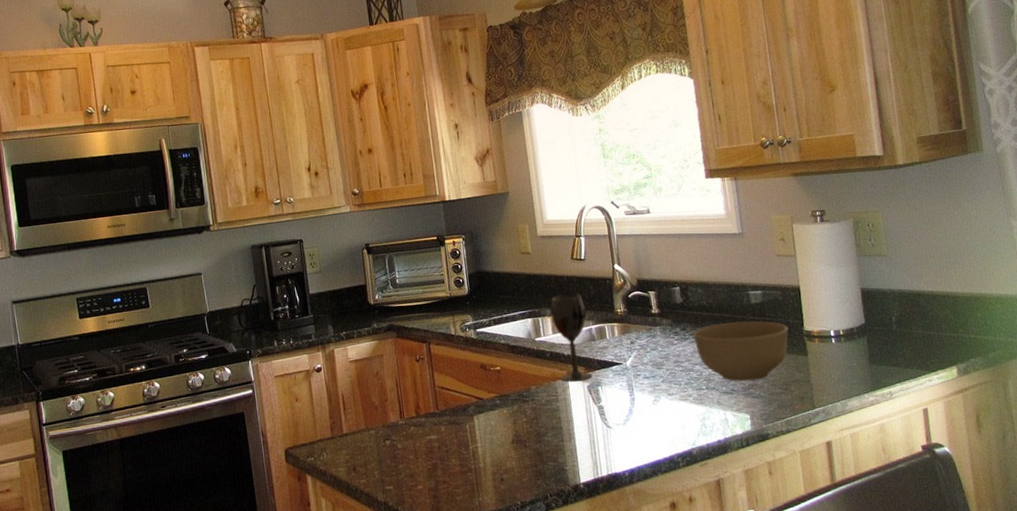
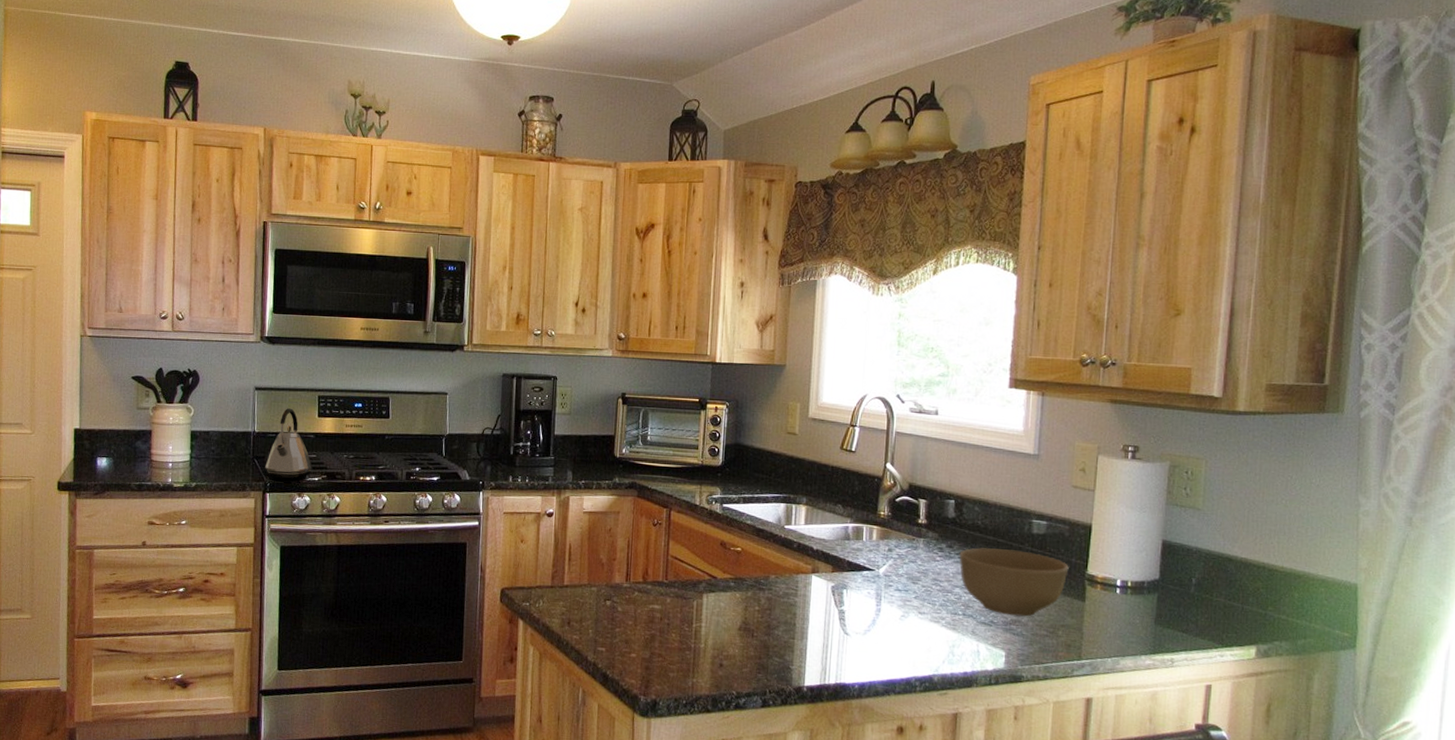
kettle: none [34,315,82,390] -> present [265,408,312,483]
wine glass: present [550,293,593,382] -> none [804,484,846,580]

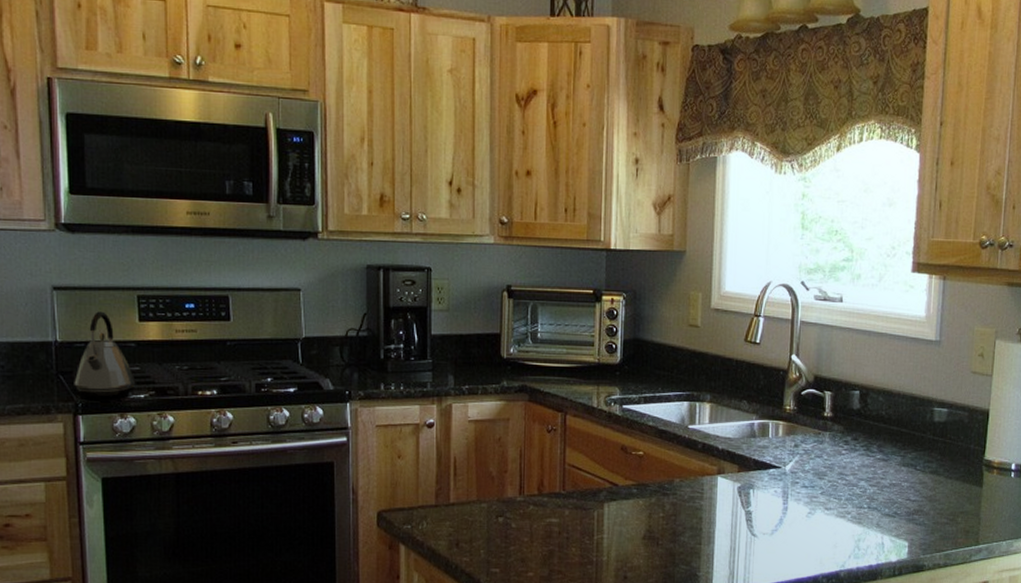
bowl: present [959,547,1069,617] -> none [864,439,968,506]

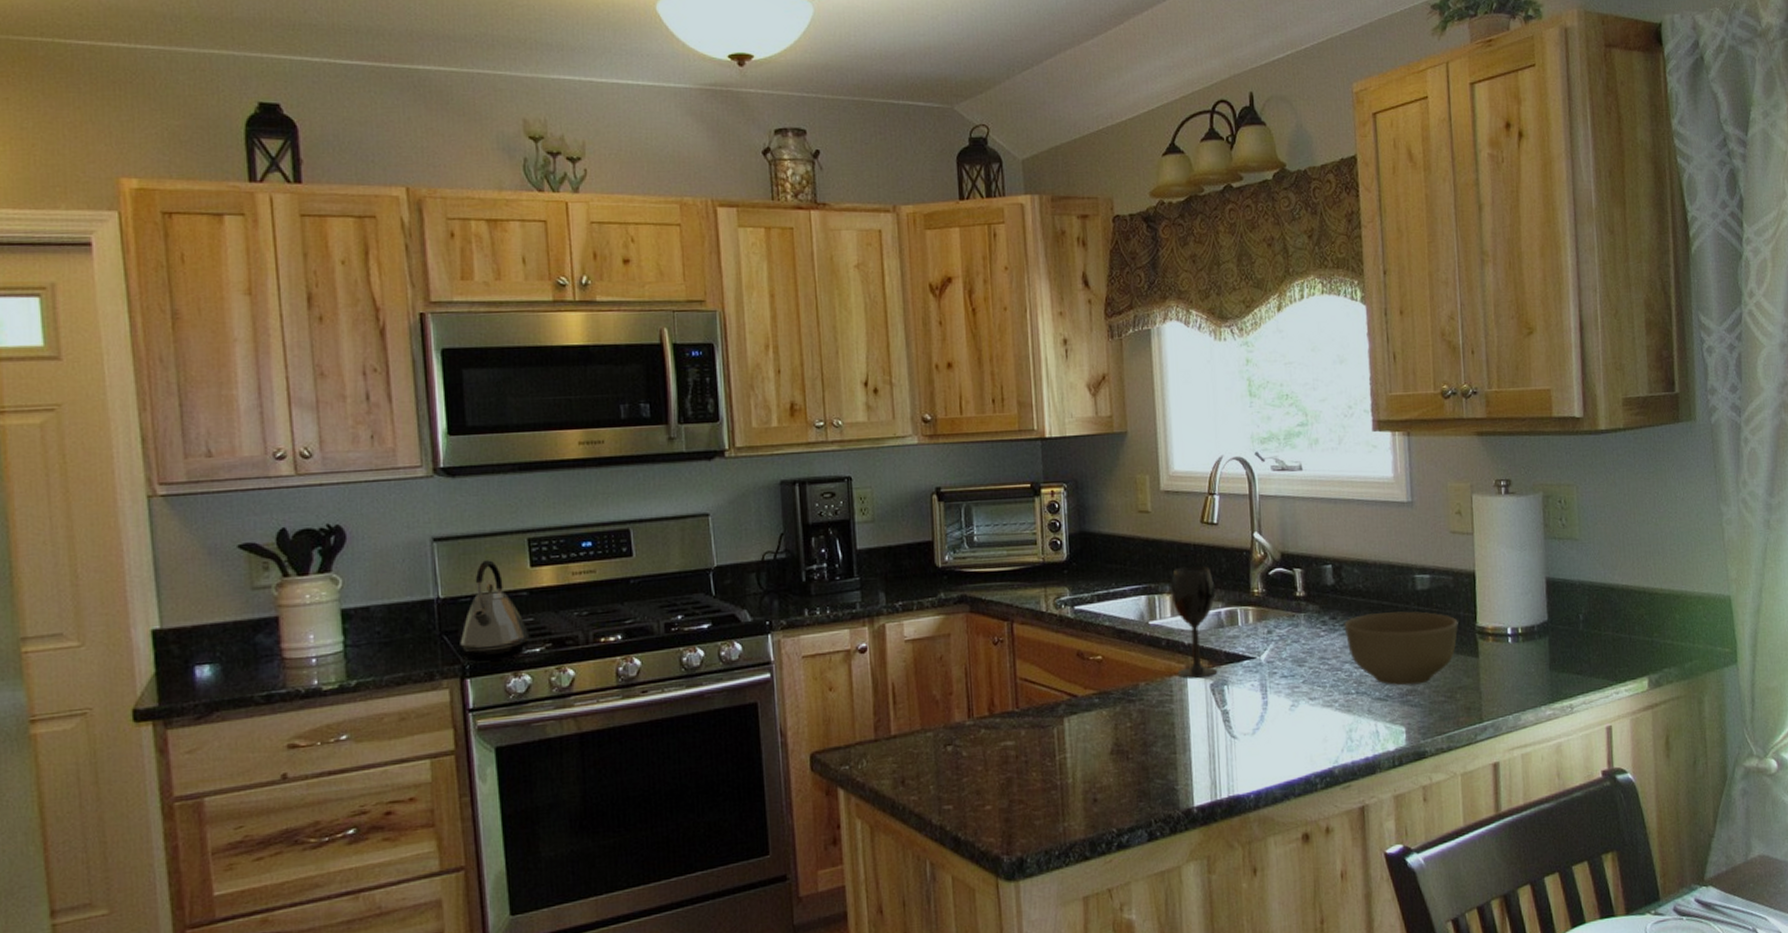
wine glass: none [709,379,751,480] -> present [1170,565,1218,678]
bowl: none [864,439,968,506] -> present [1344,611,1458,686]

